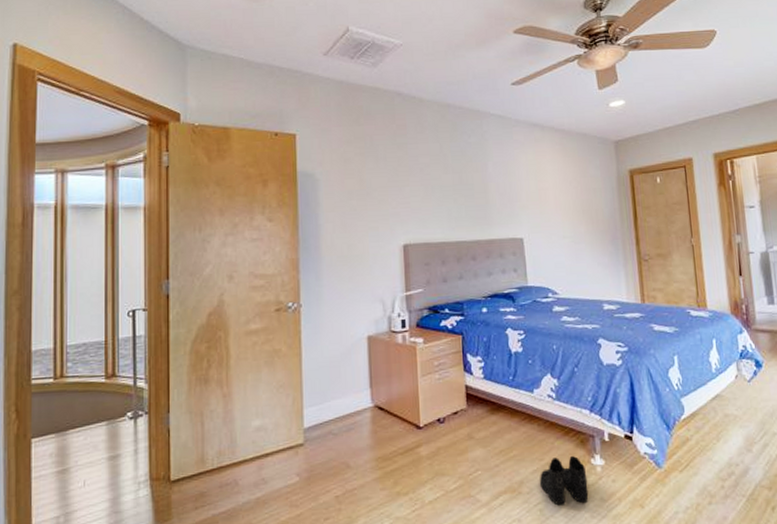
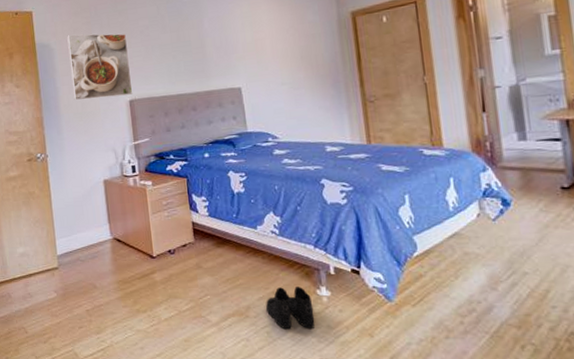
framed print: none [336,165,408,241] -> present [67,33,133,100]

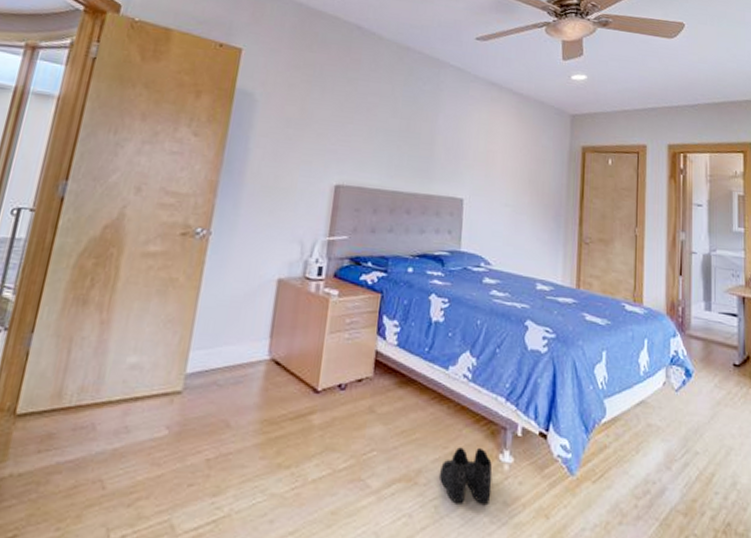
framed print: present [67,33,133,100] -> none [266,89,350,179]

